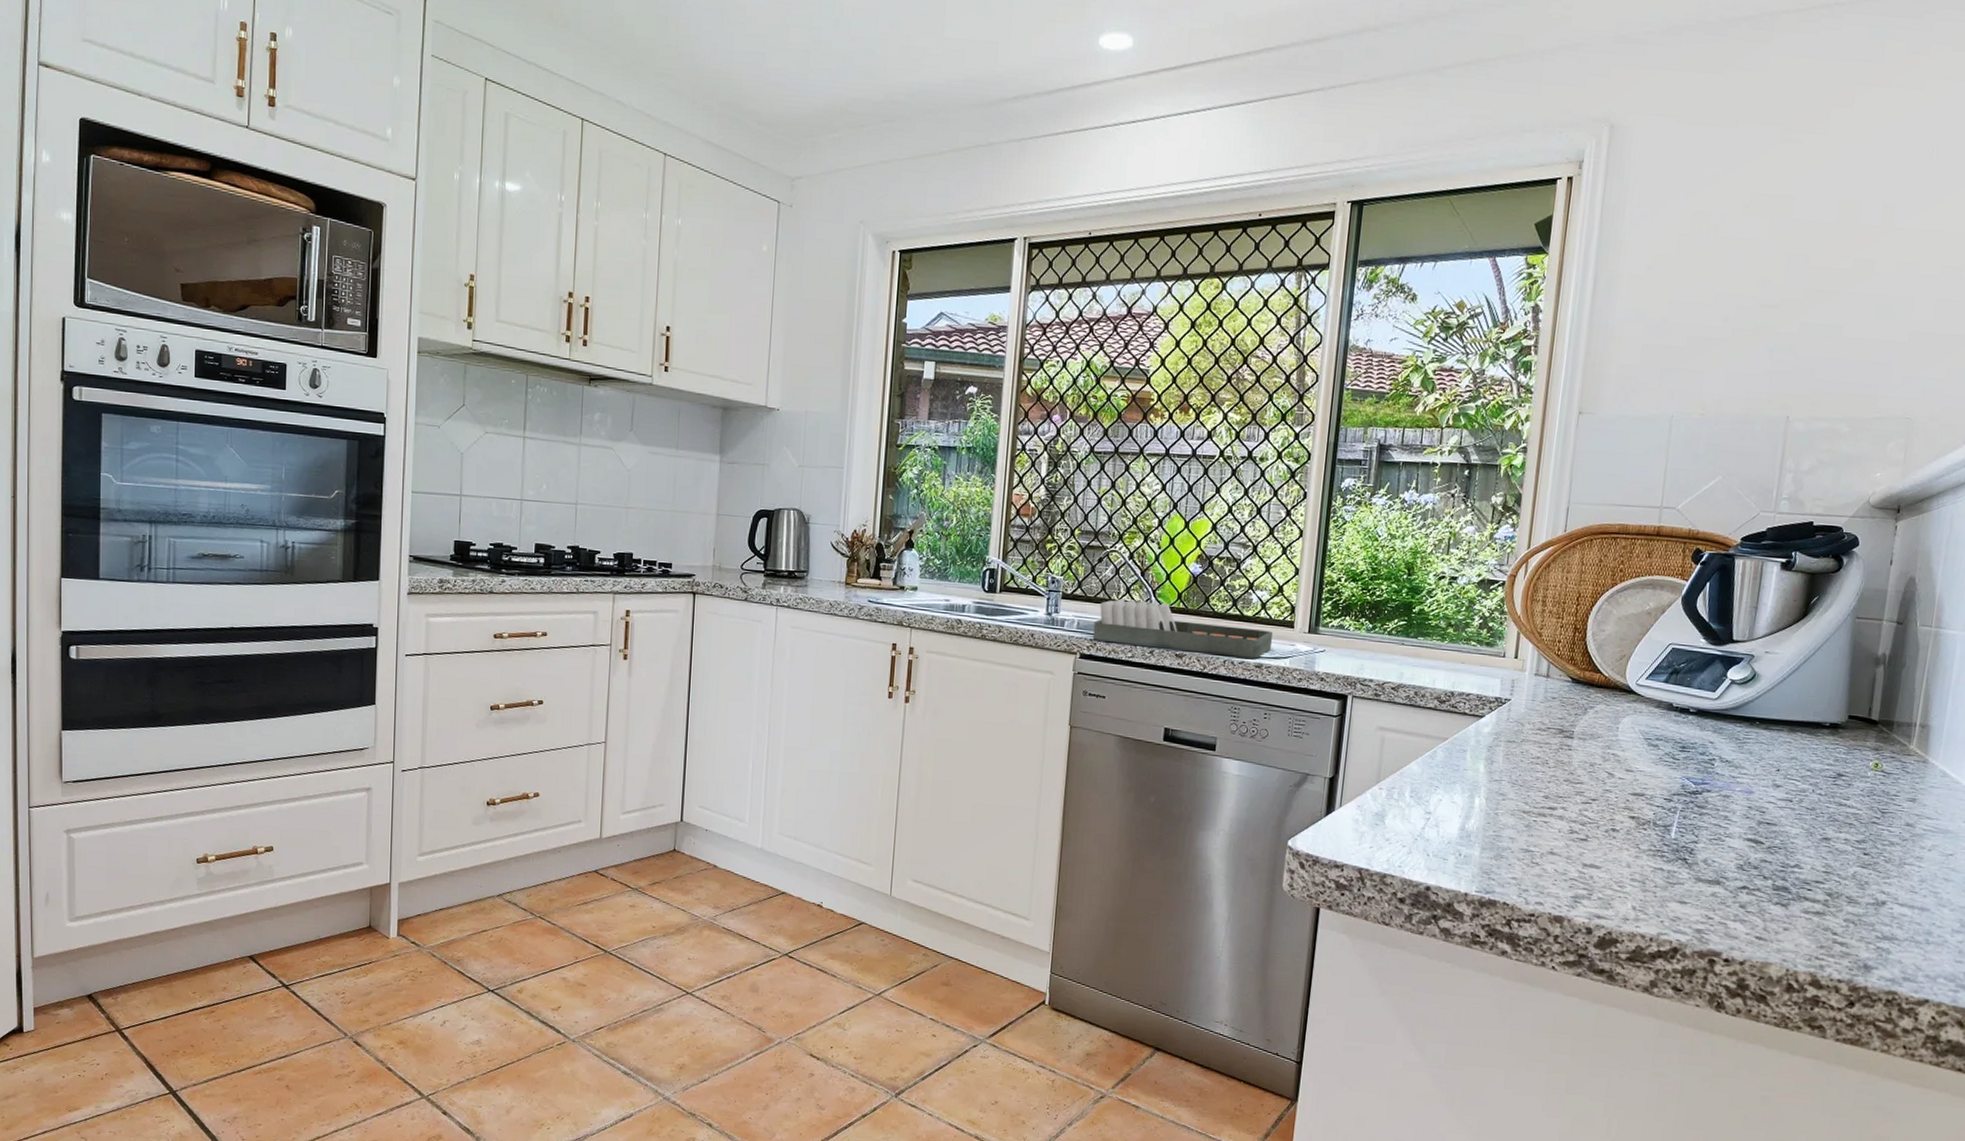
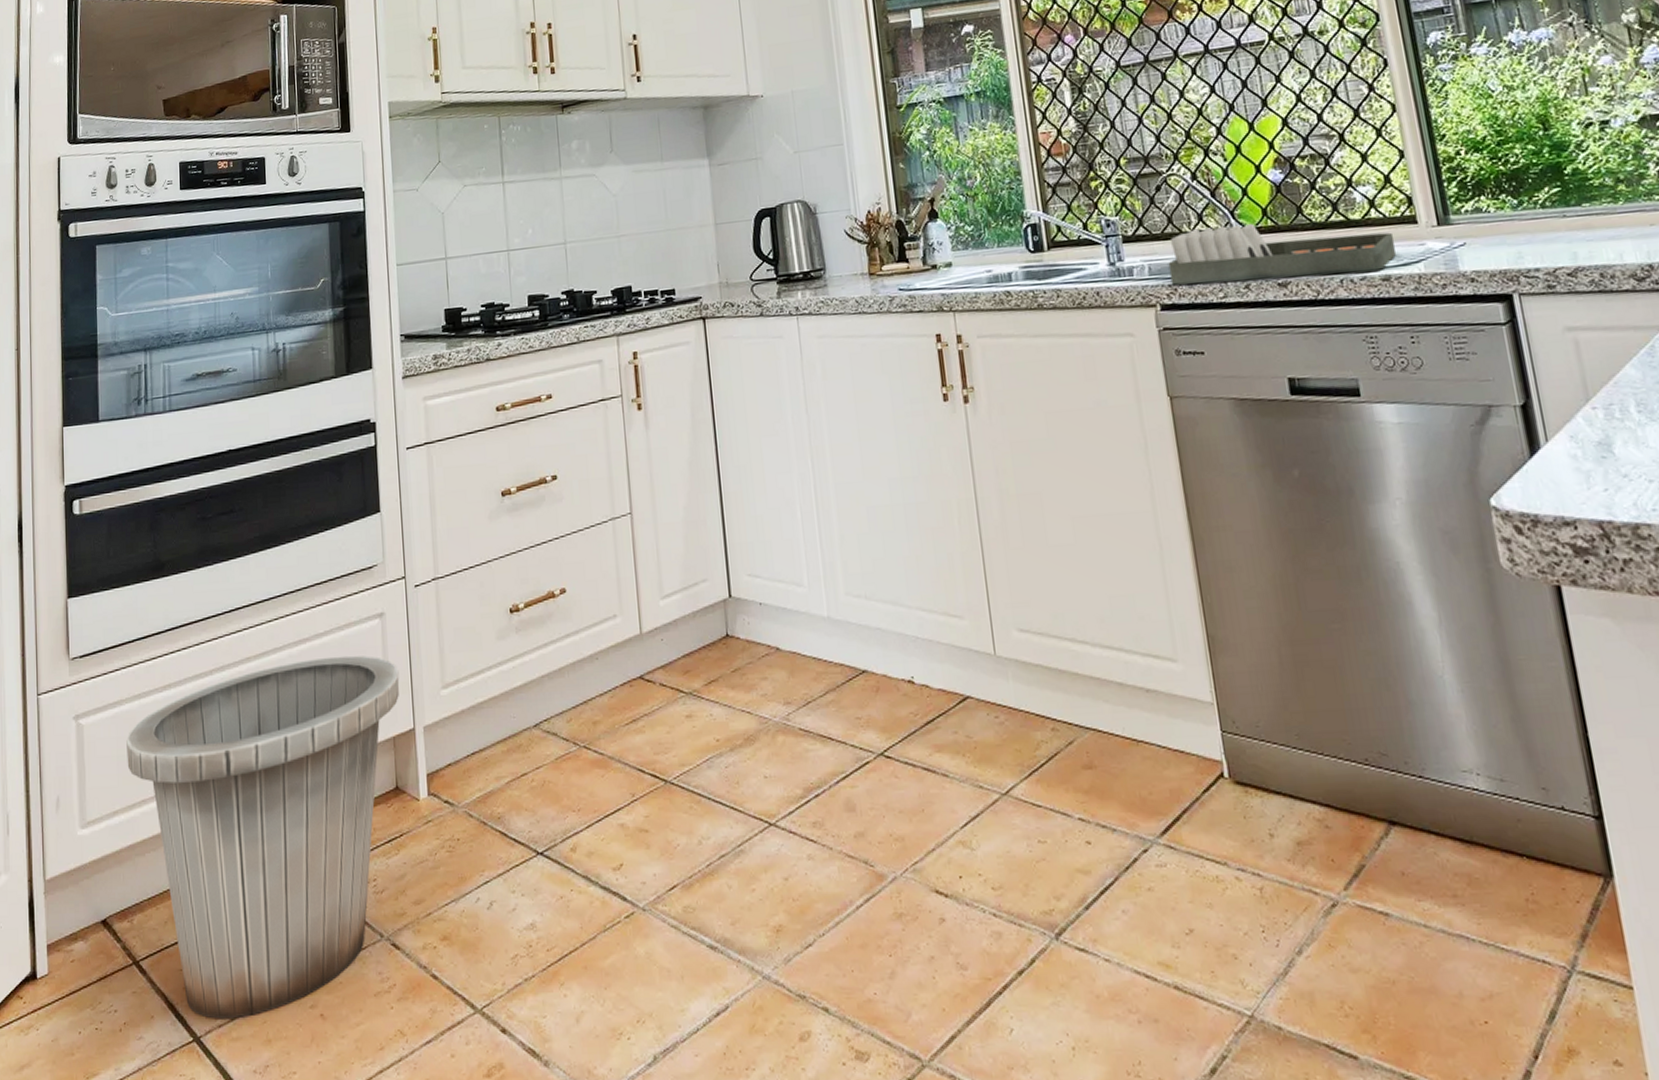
trash can: none [117,815,381,1081] -> present [126,655,400,1019]

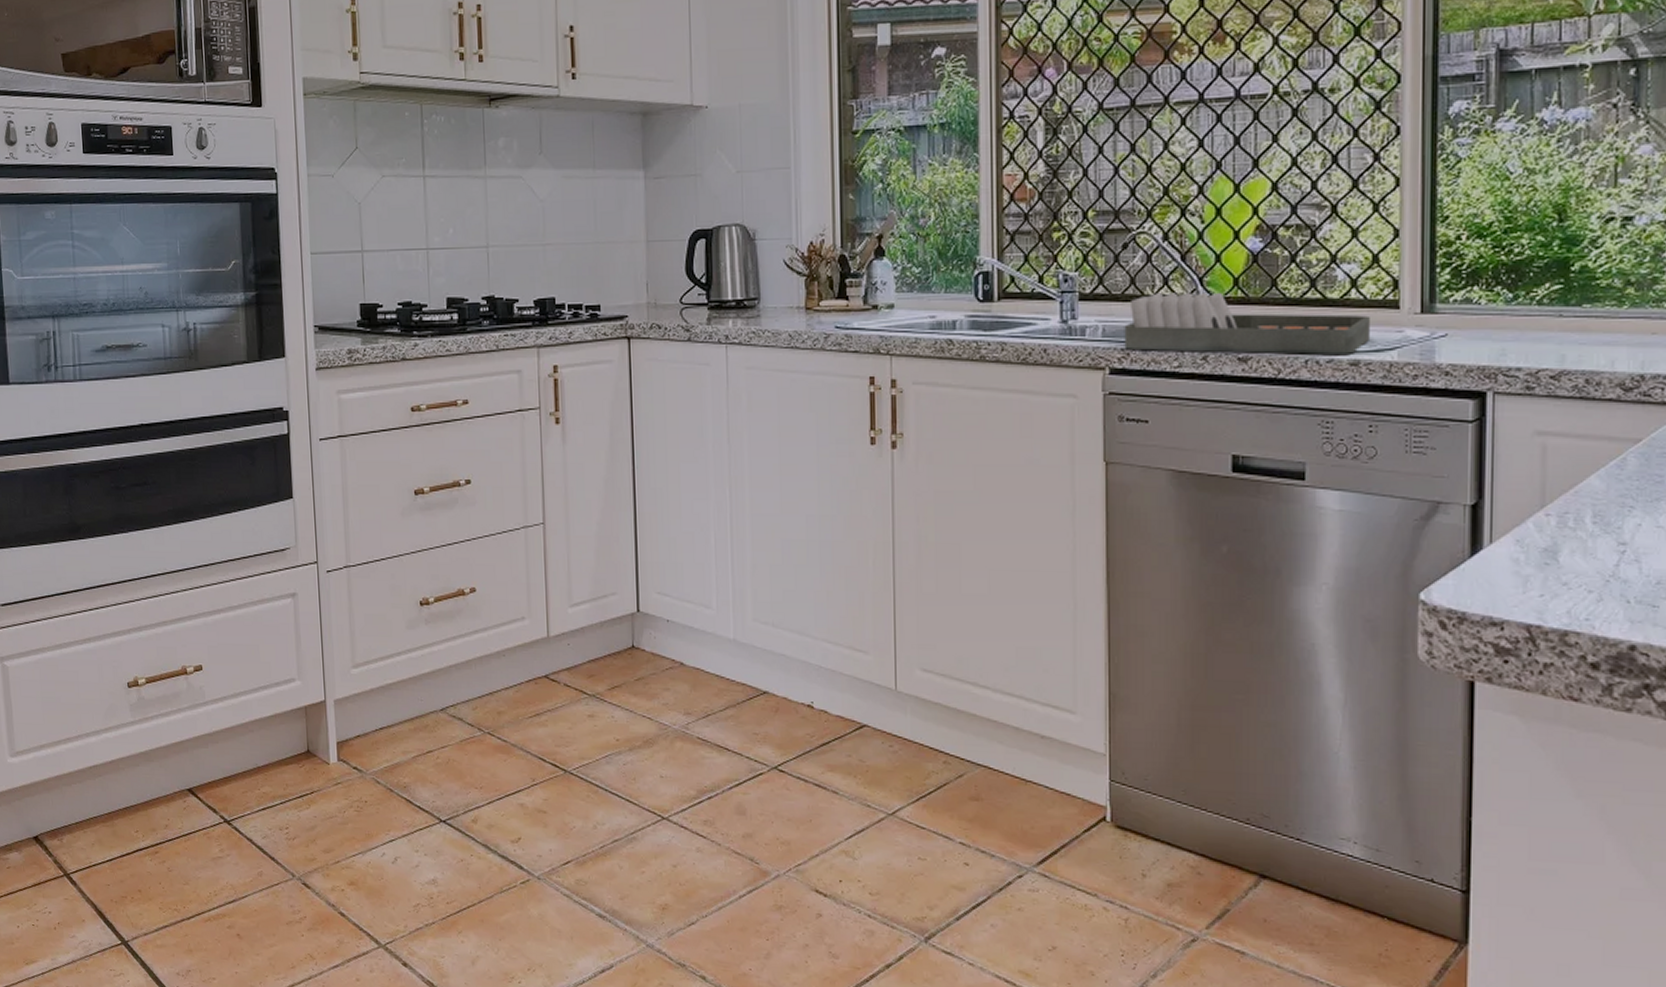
trash can: present [126,655,400,1019] -> none [50,628,312,929]

